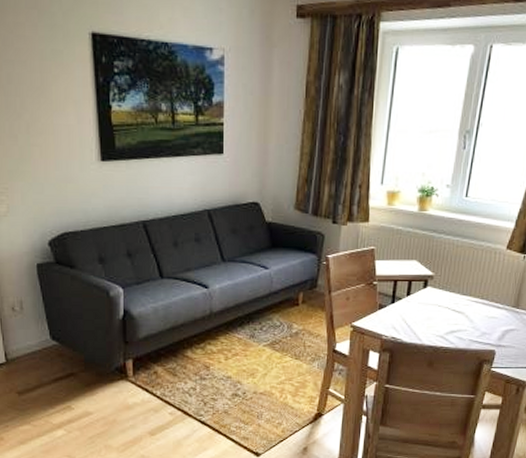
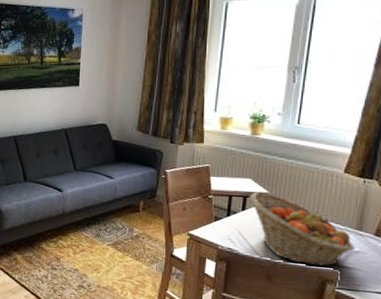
fruit basket: none [414,274,511,347] -> present [249,191,355,267]

